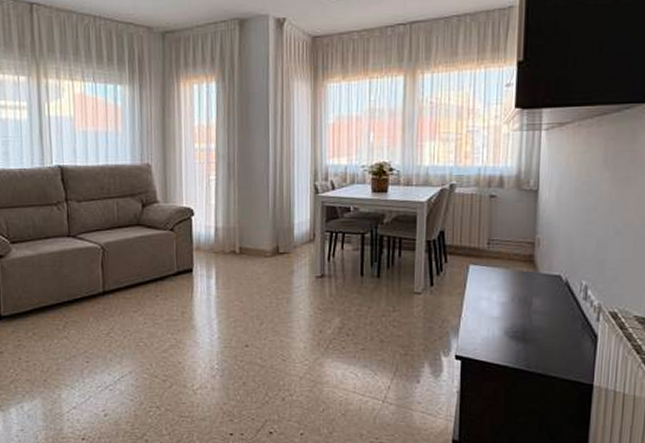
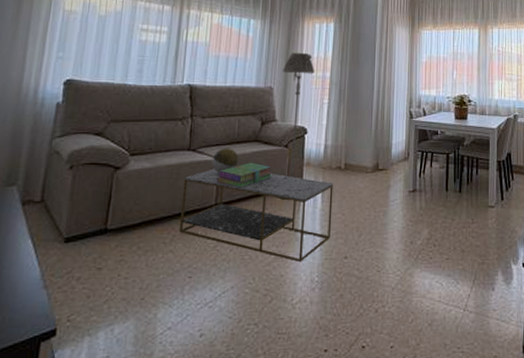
coffee table: none [68,255,229,349] -> present [180,169,333,262]
decorative ball: none [94,233,122,259] -> present [212,148,238,173]
stack of books: none [100,248,159,275] -> present [216,162,272,188]
floor lamp: none [160,121,197,287] -> present [282,52,315,200]

